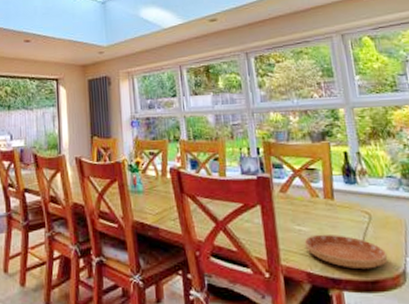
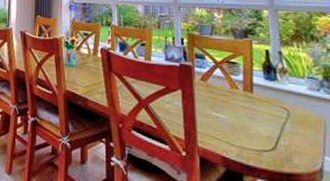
saucer: present [304,234,388,270] -> none [221,122,305,162]

